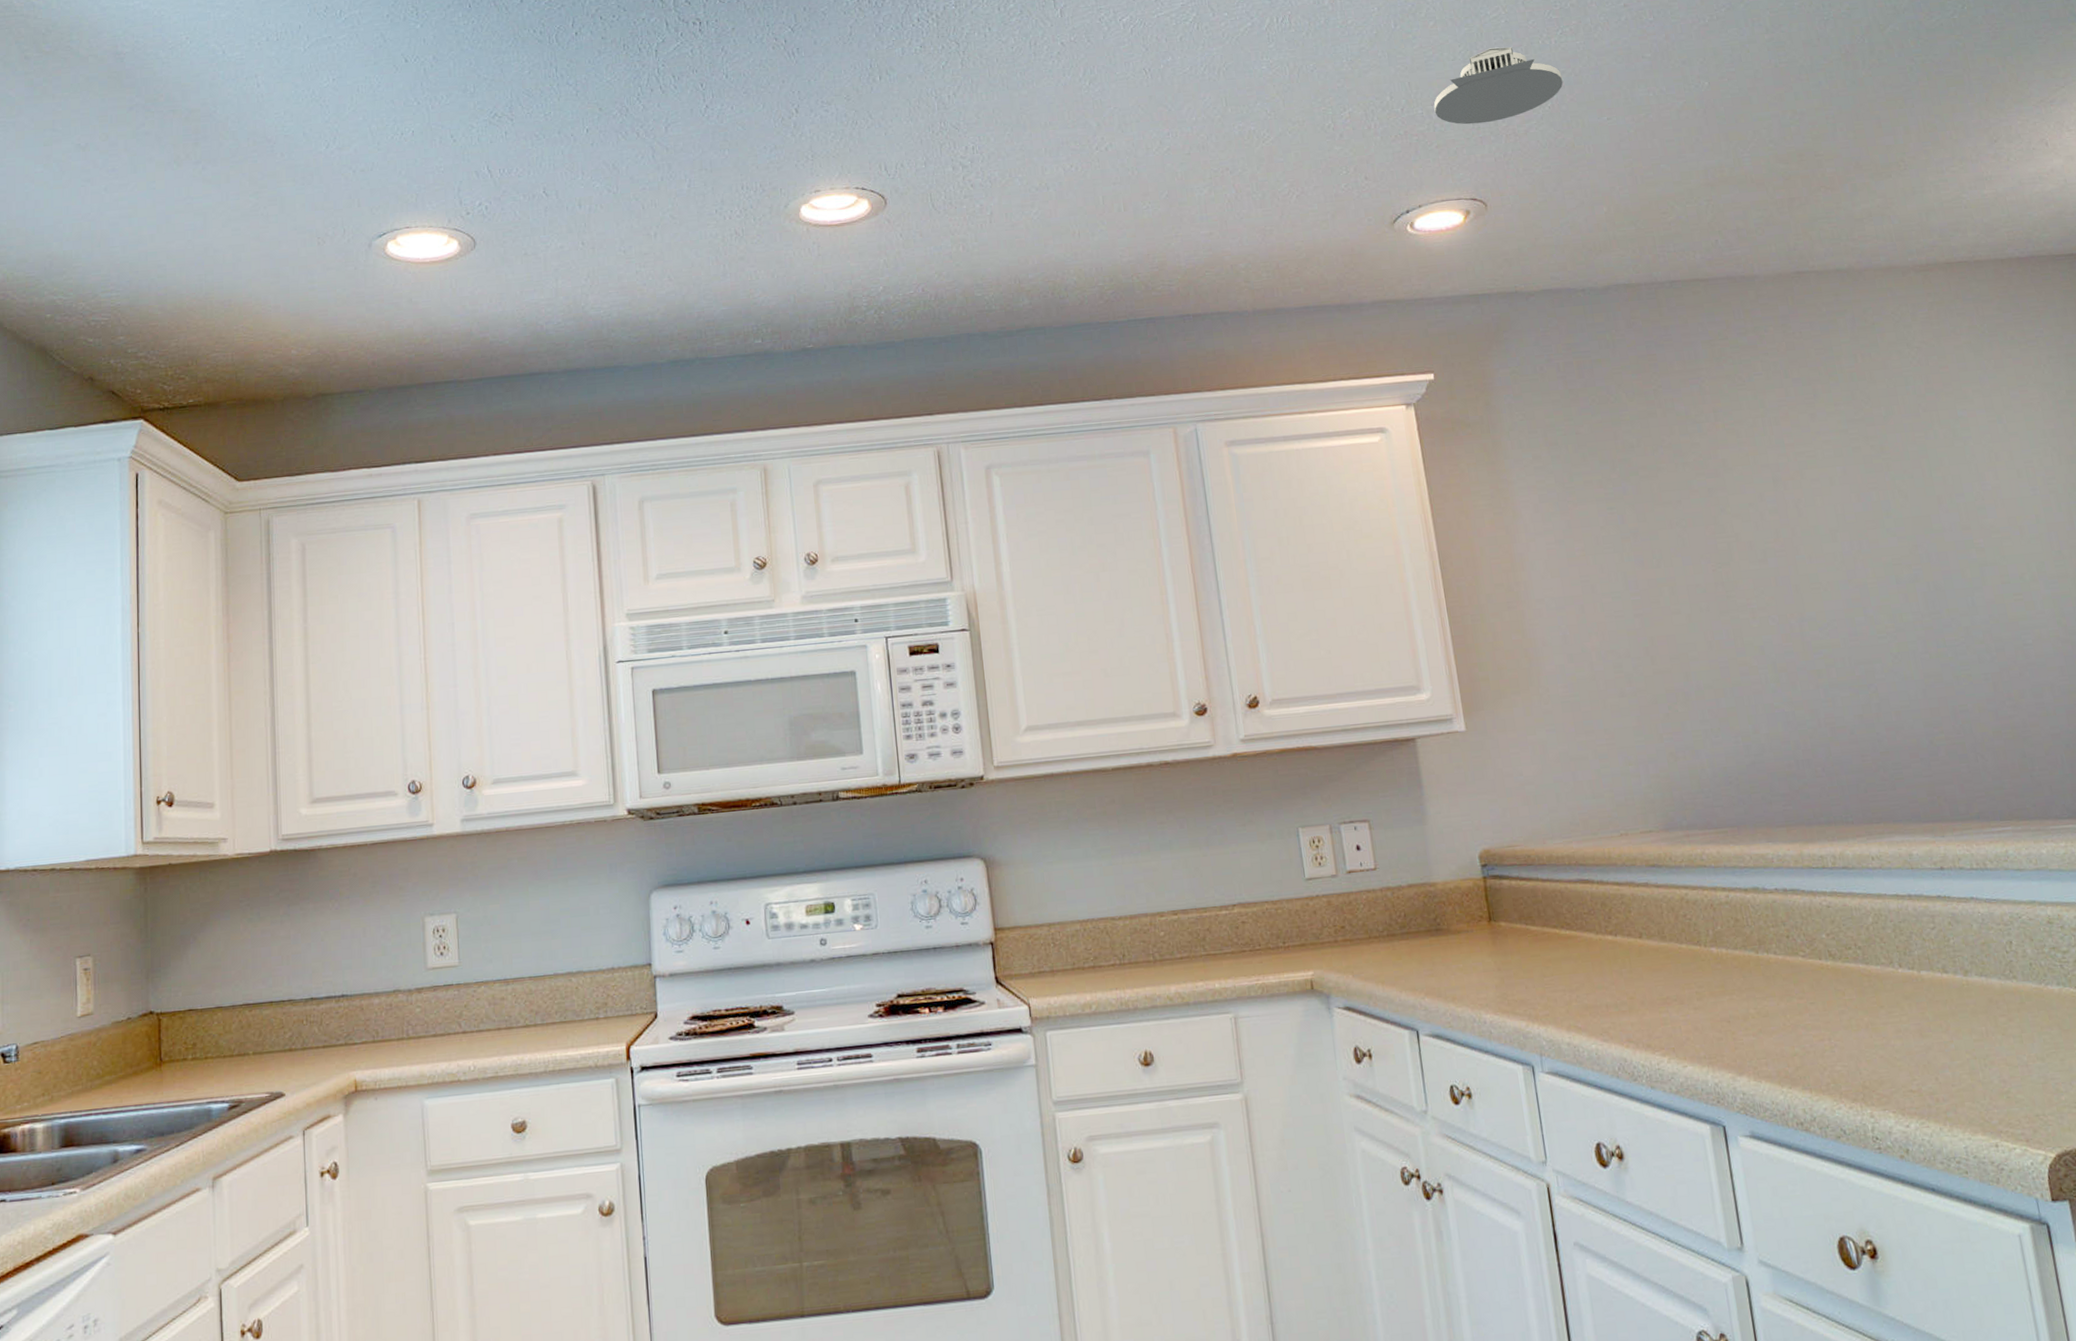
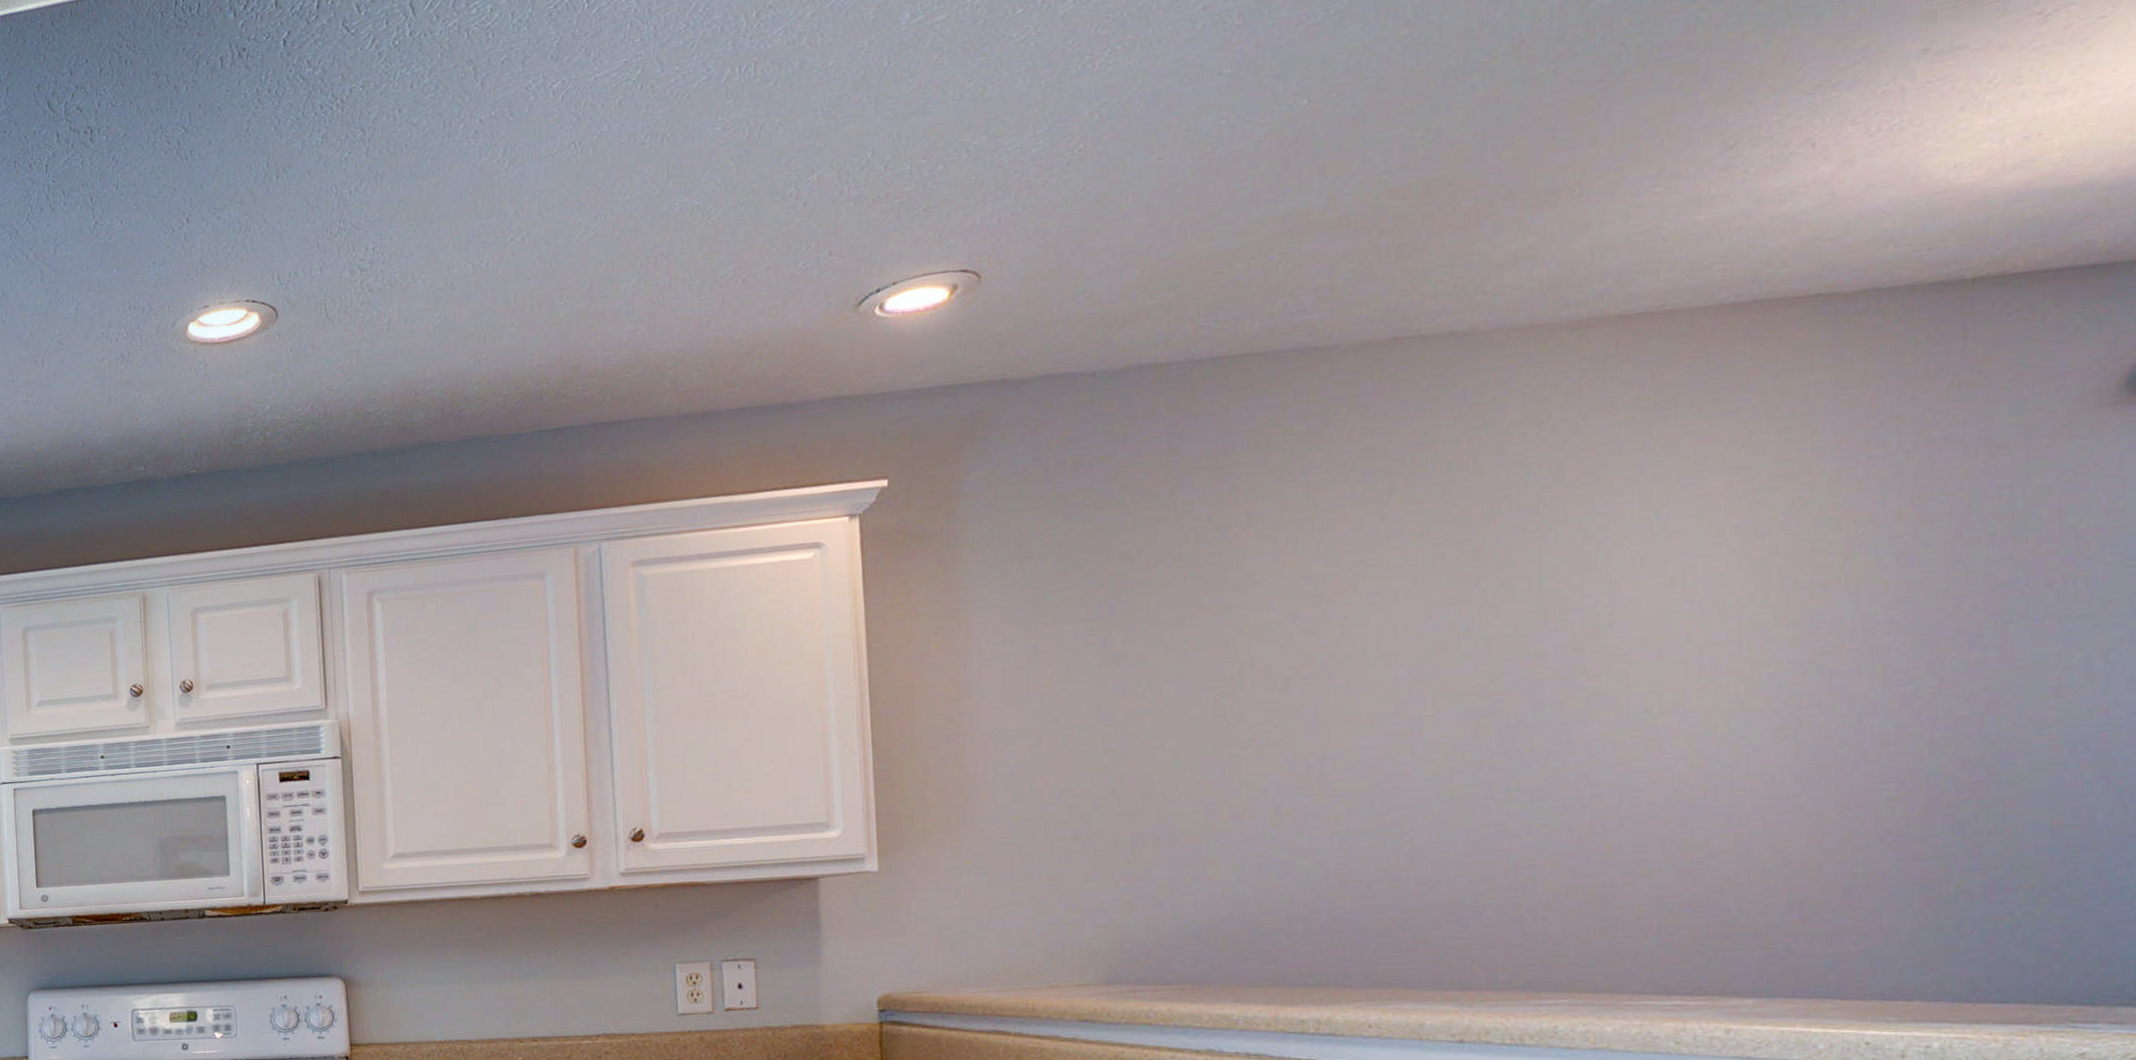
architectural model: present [1433,47,1563,125] -> none [927,77,1104,180]

